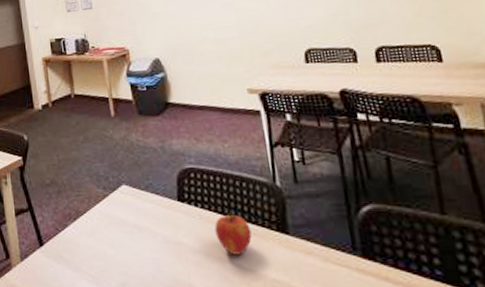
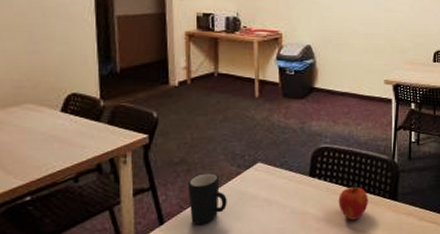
mug: none [59,195,98,248] -> present [187,173,227,224]

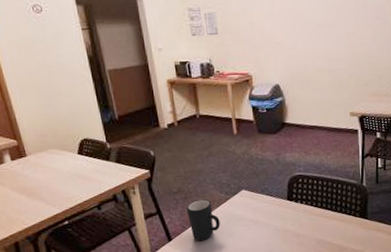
apple: present [338,183,368,220] -> none [314,205,341,236]

